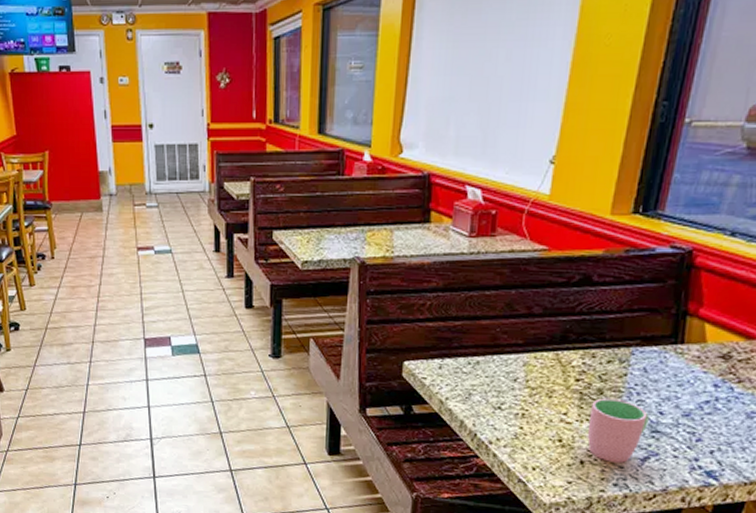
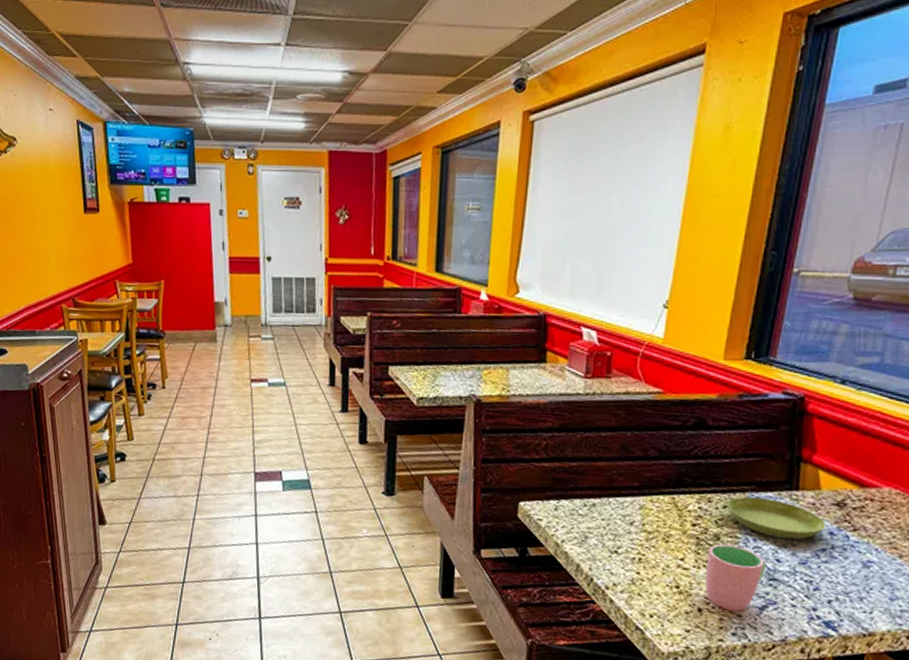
saucer: none [610,351,711,393] -> present [726,496,827,540]

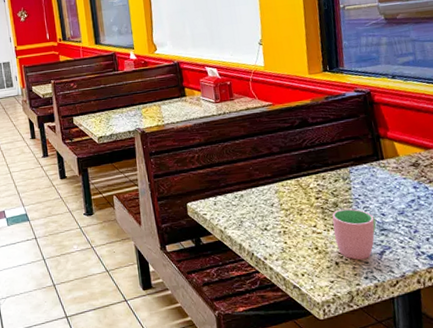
saucer: present [726,496,827,540] -> none [336,169,410,198]

